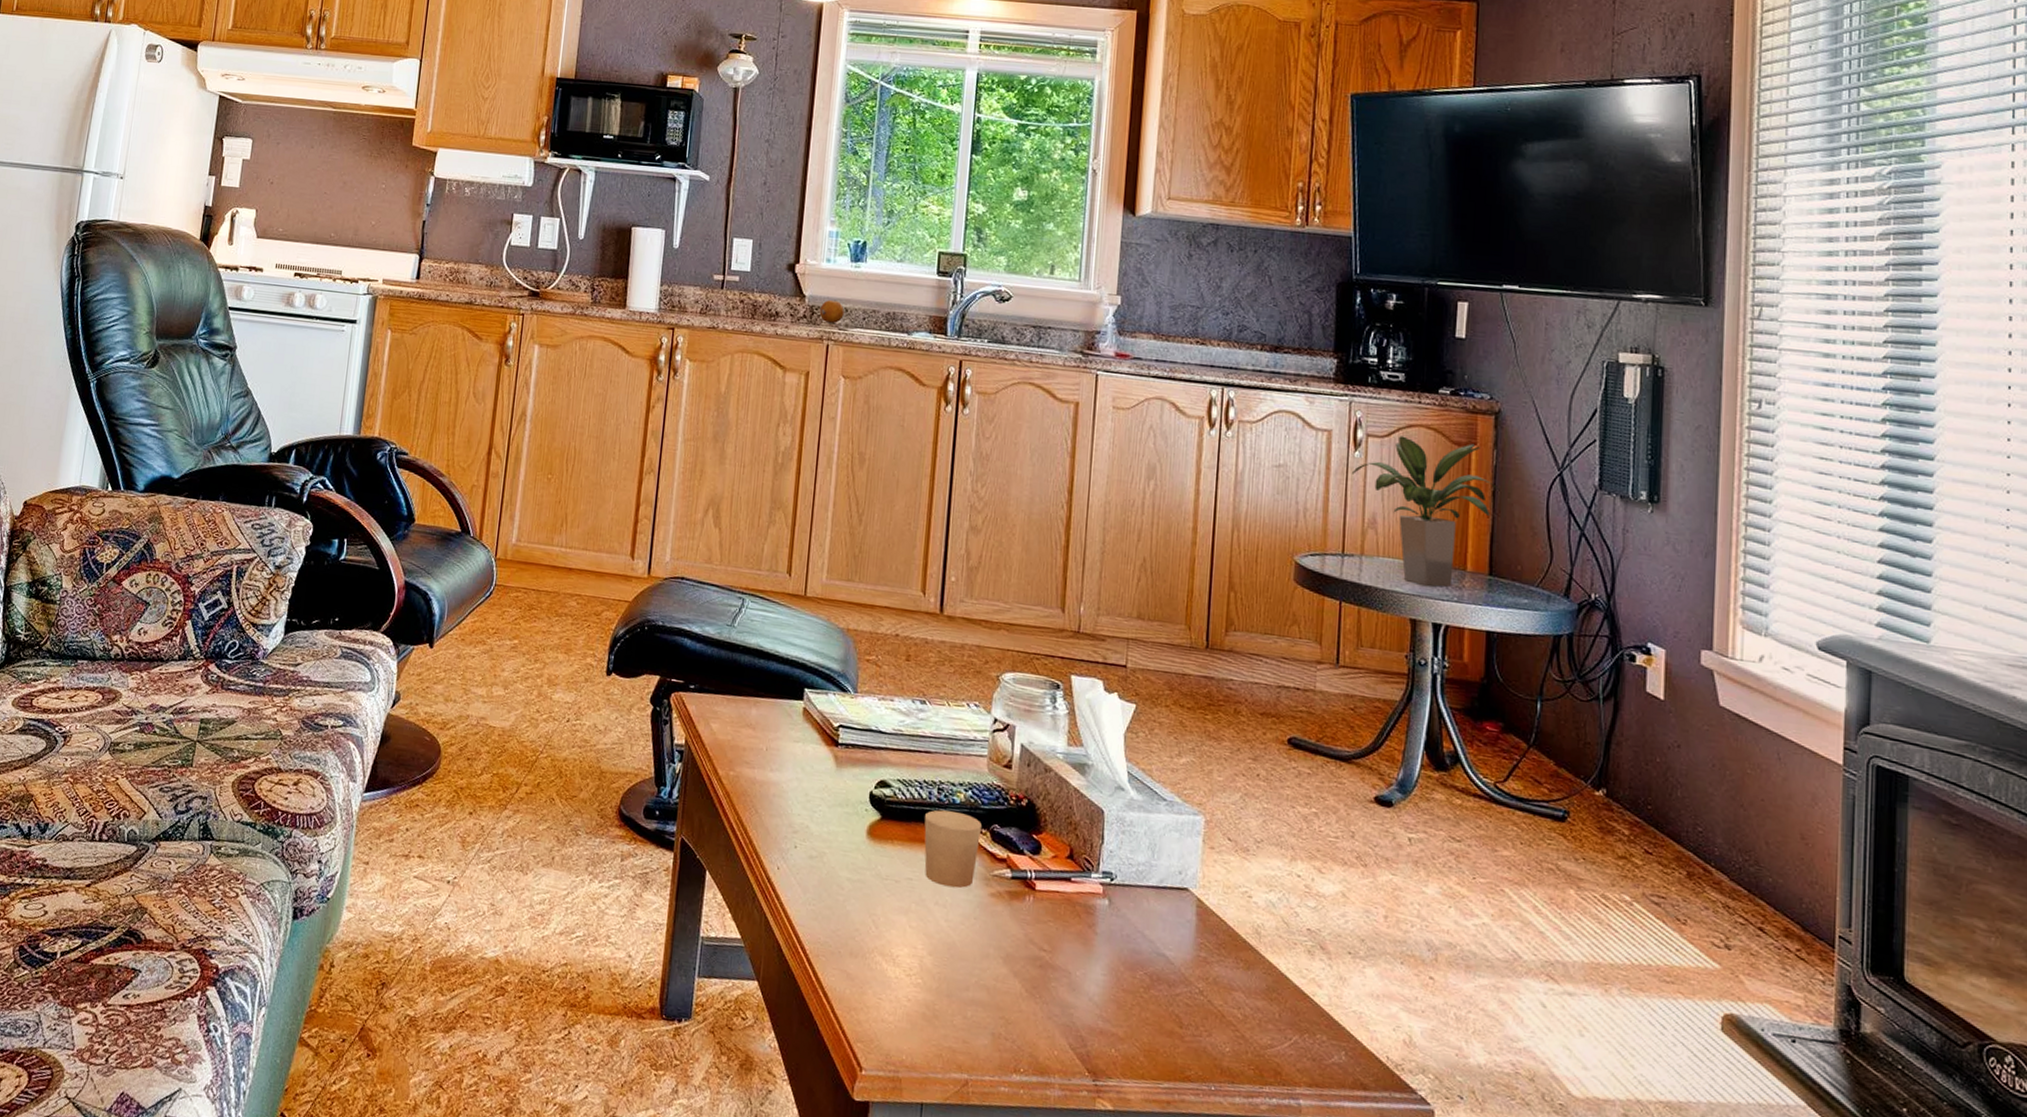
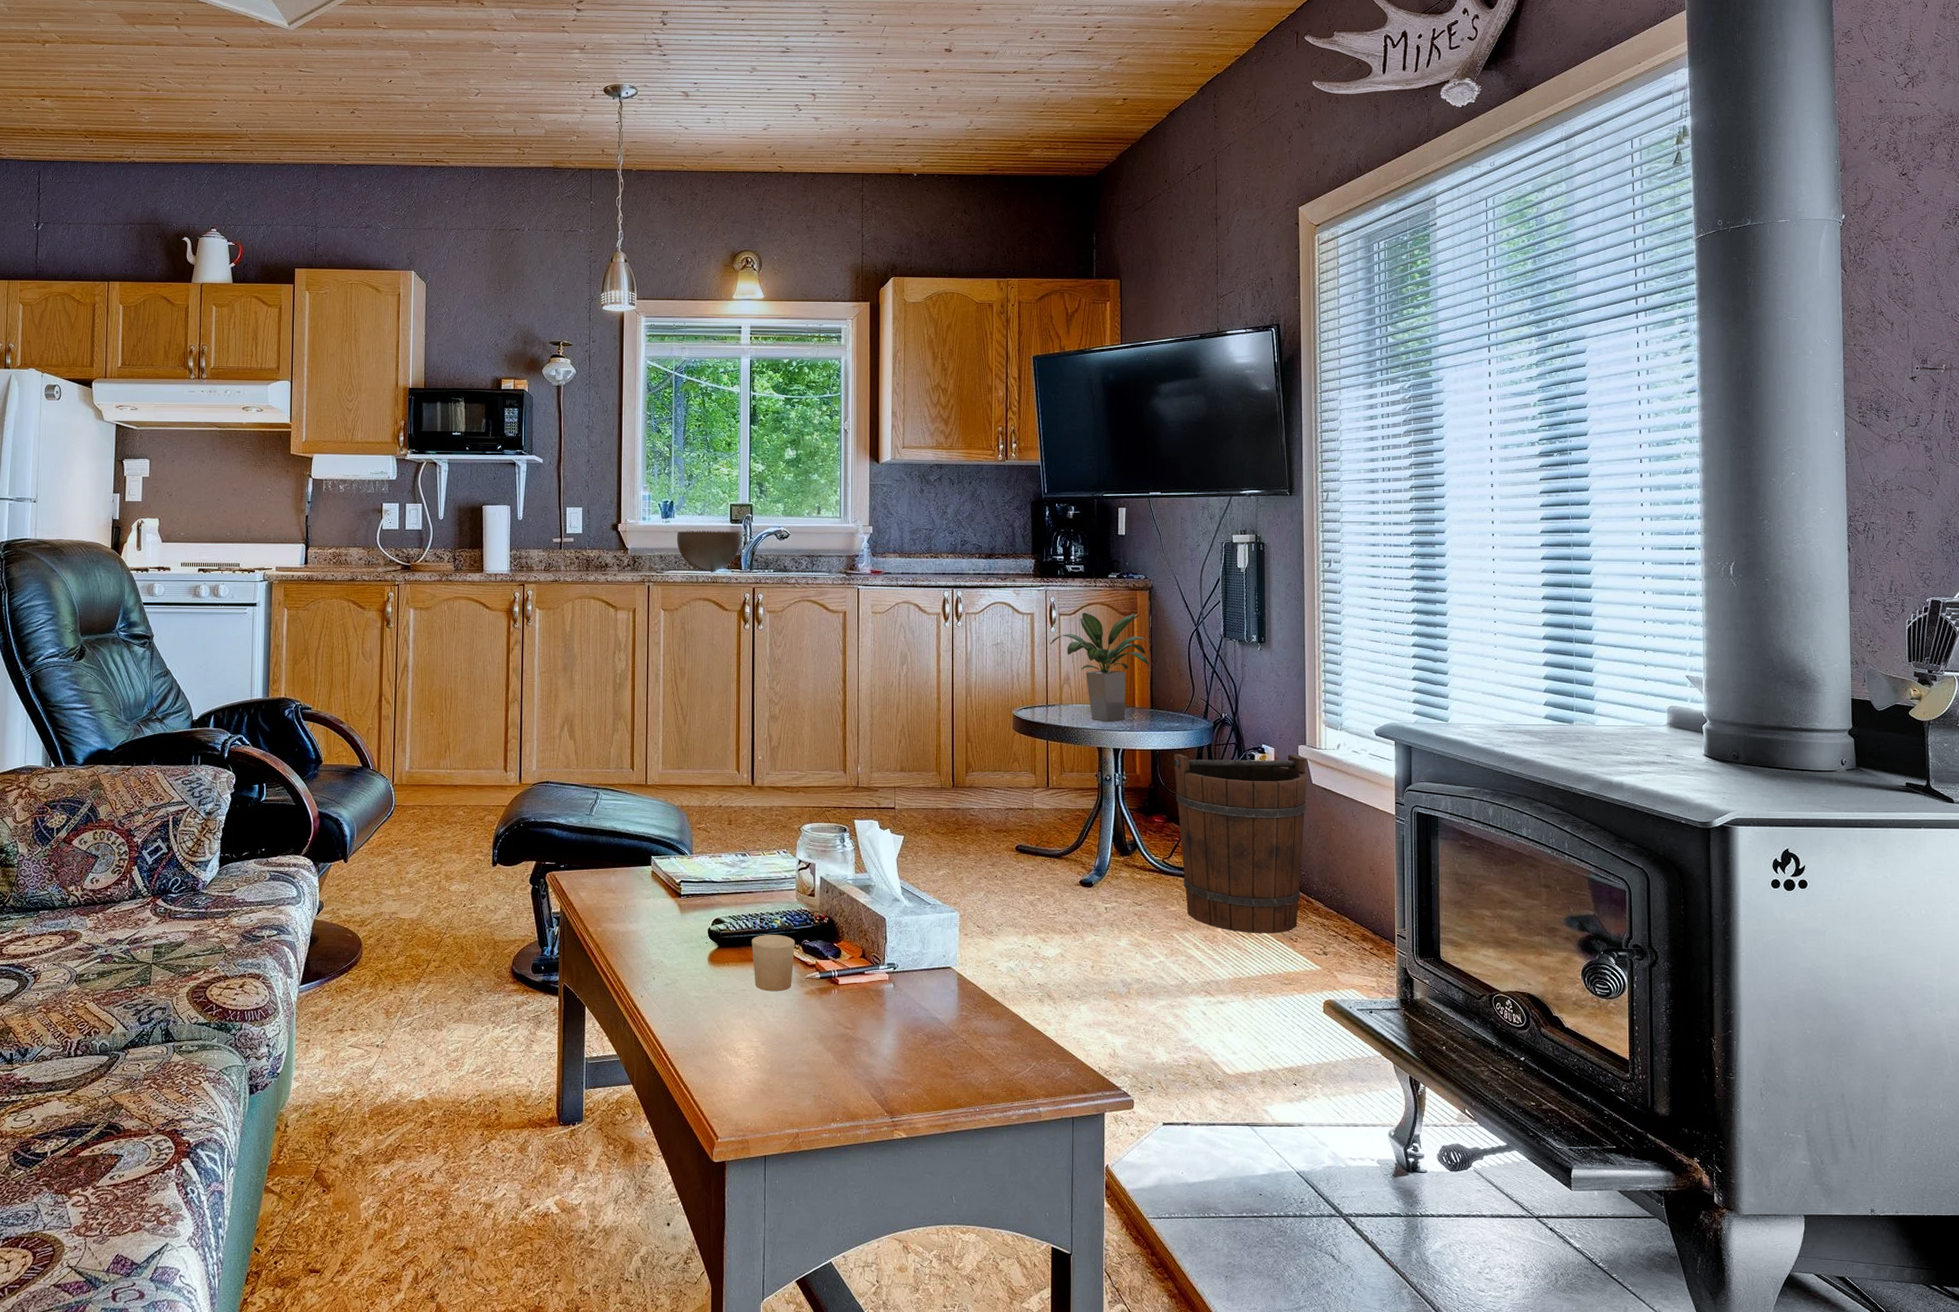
fruit: present [819,300,844,324] -> none [640,550,660,569]
bowl: none [867,280,950,334] -> present [676,531,741,571]
wooden bucket: none [1516,640,1713,909] -> present [1173,753,1307,933]

